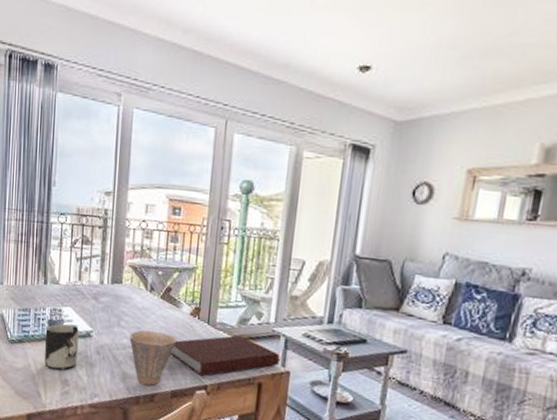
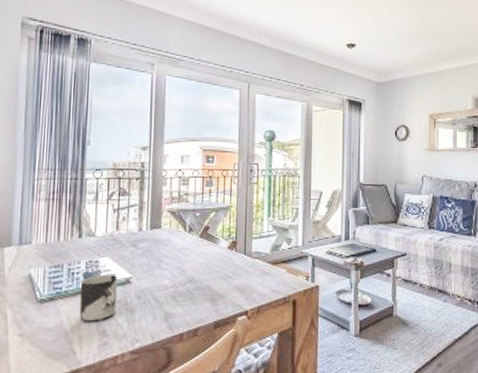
cup: present [129,330,177,386] -> none [170,269,217,320]
notebook: present [170,335,280,377] -> none [211,261,309,303]

